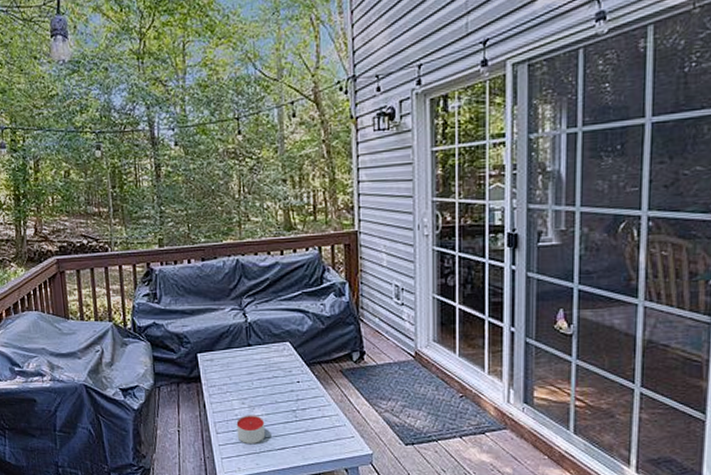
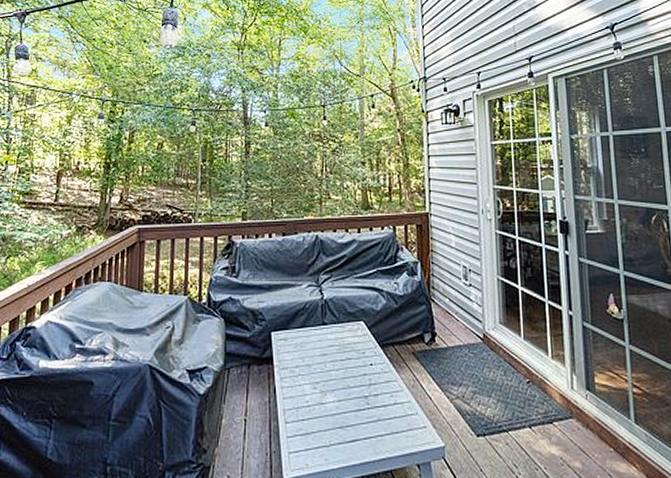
candle: present [236,415,266,443] -> none [307,401,337,435]

